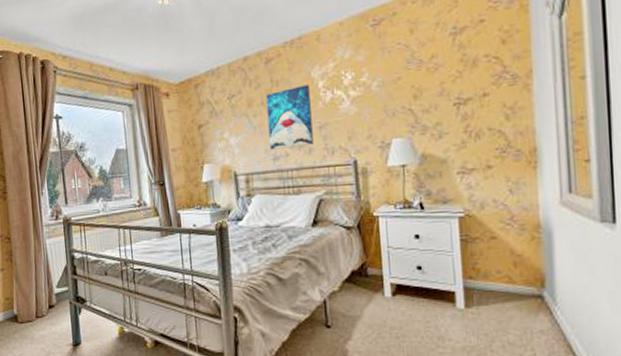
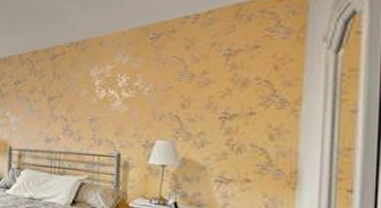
wall art: present [266,84,314,150] -> none [44,81,87,134]

